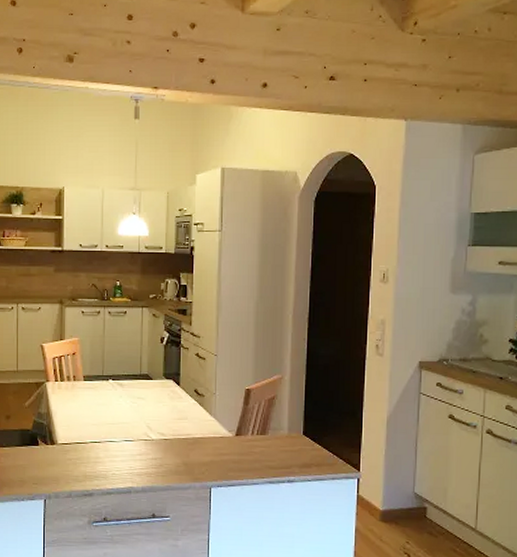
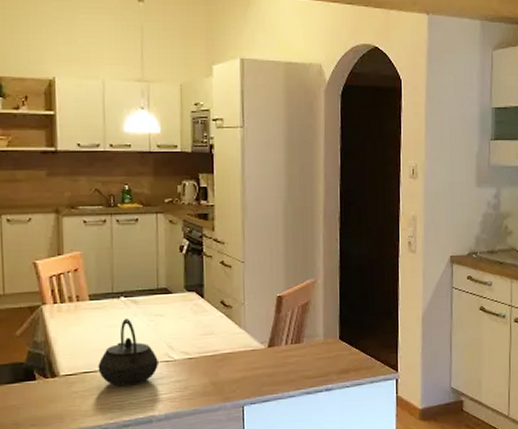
kettle: none [88,398,138,459] -> present [98,318,158,387]

